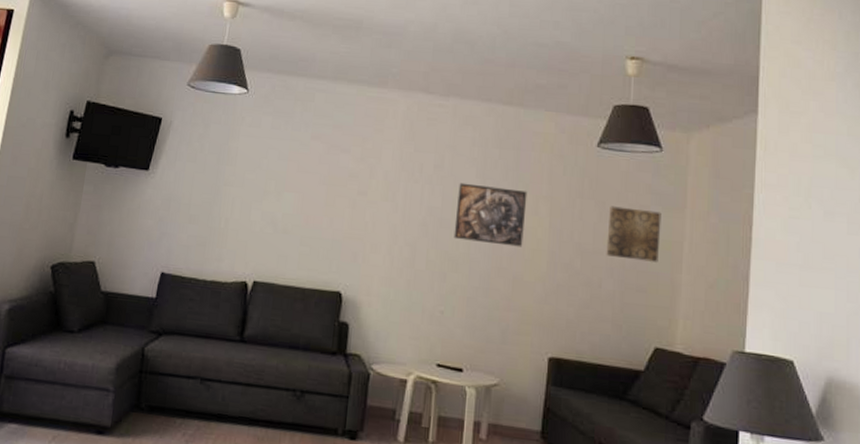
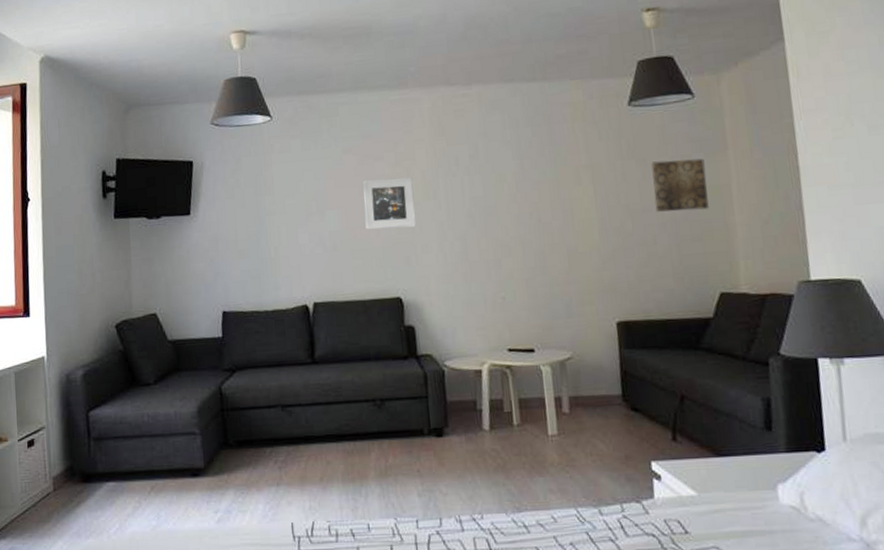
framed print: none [319,169,375,225] -> present [363,177,416,230]
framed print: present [453,182,528,247] -> none [497,163,571,224]

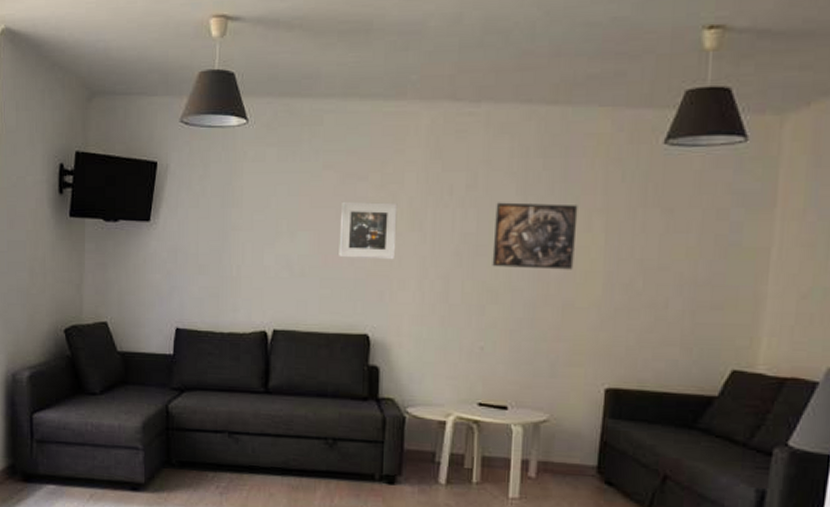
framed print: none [497,163,571,224] -> present [492,202,578,270]
wall art: present [651,158,709,212] -> none [674,213,744,274]

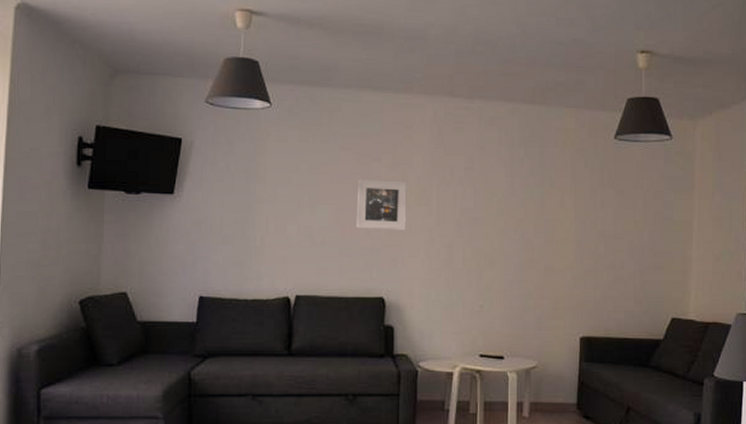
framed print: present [492,202,578,270] -> none [487,182,553,239]

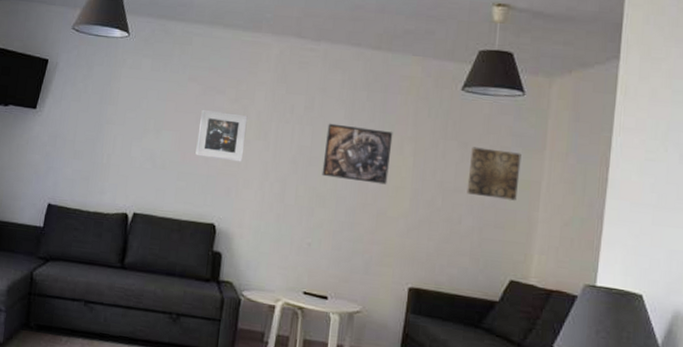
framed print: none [487,182,553,239] -> present [322,123,393,185]
wall art: none [626,193,673,242] -> present [466,147,522,201]

